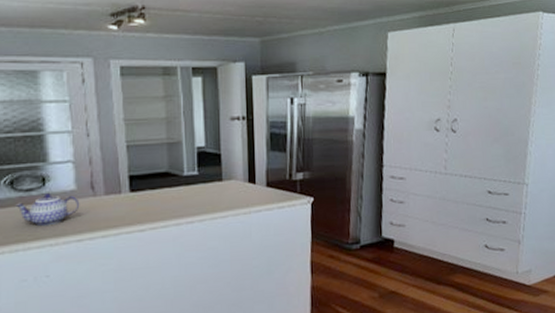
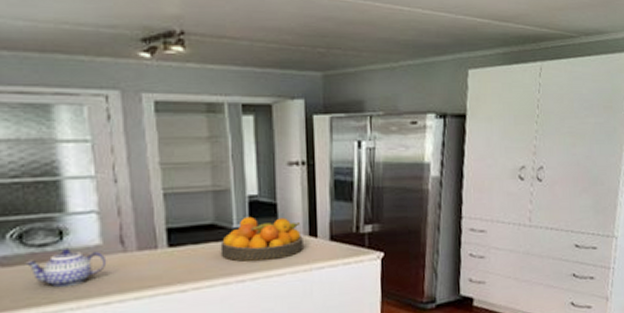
fruit bowl: none [173,165,244,205] -> present [220,216,303,262]

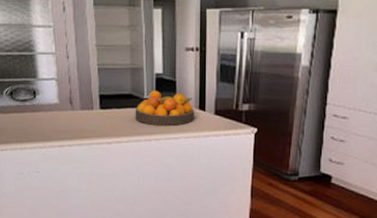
teapot: present [25,249,107,288] -> none [14,105,62,132]

